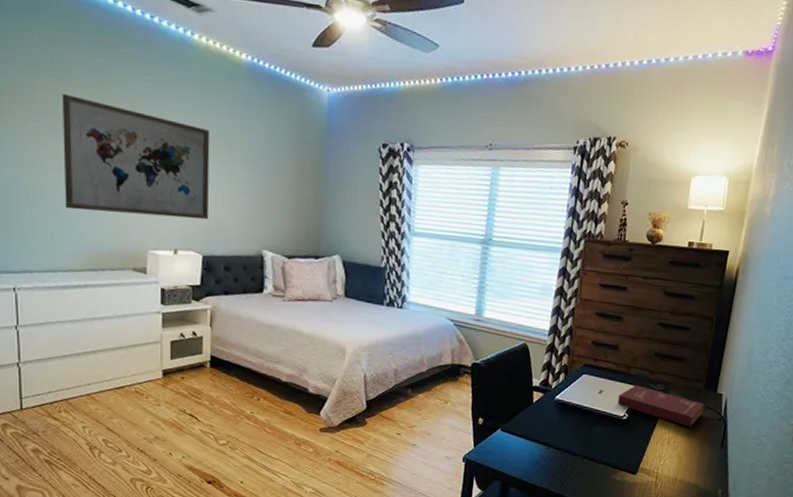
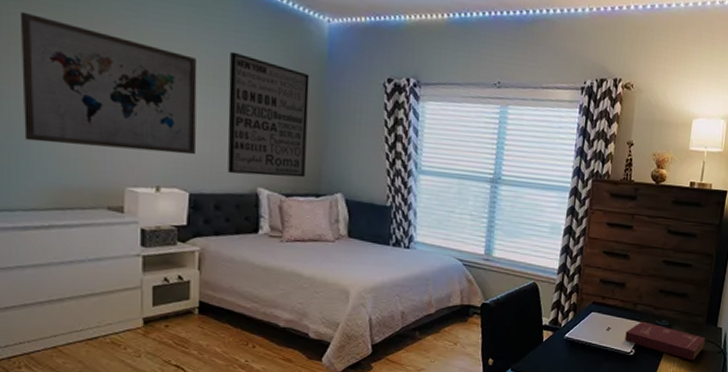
wall art: none [236,123,310,240] -> present [227,51,310,178]

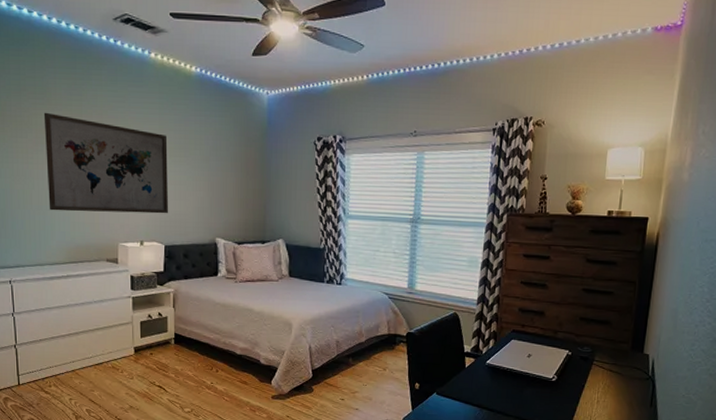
wall art: present [227,51,310,178] -> none [192,127,254,228]
book: present [625,321,706,361] -> none [546,348,632,387]

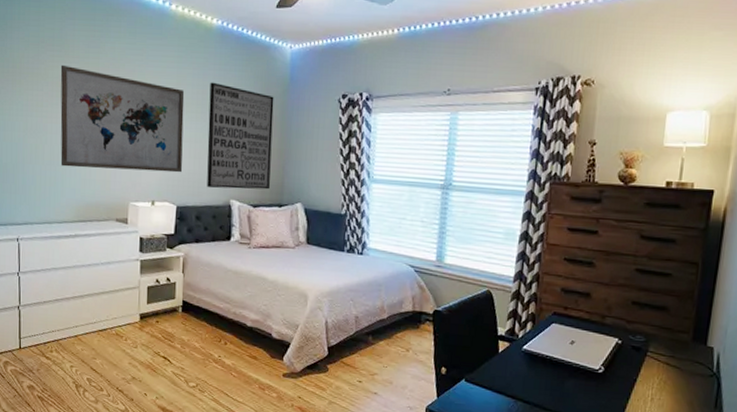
wall art: none [192,127,254,228] -> present [207,82,274,190]

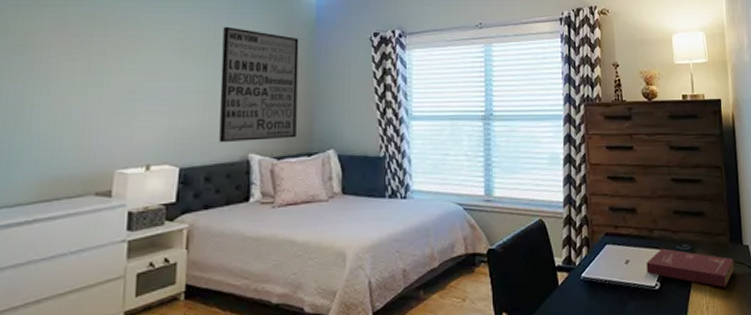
wall art: present [60,64,185,173] -> none [18,14,192,135]
book: none [592,335,693,384] -> present [646,248,735,288]

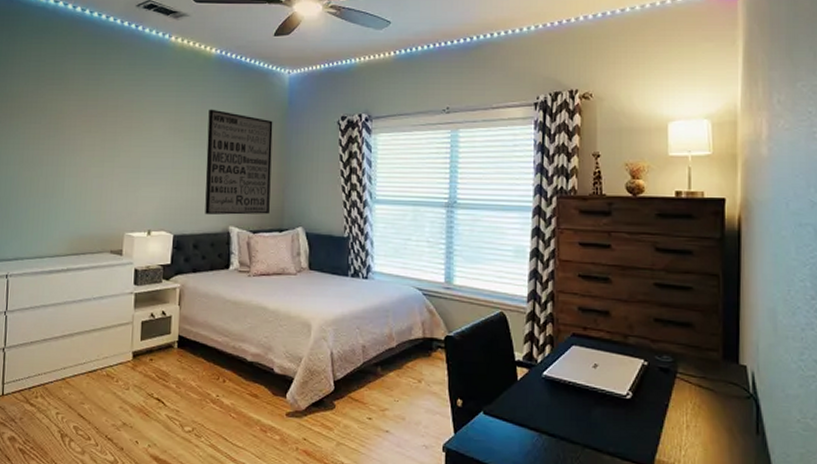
book: present [646,248,735,288] -> none [617,357,726,408]

